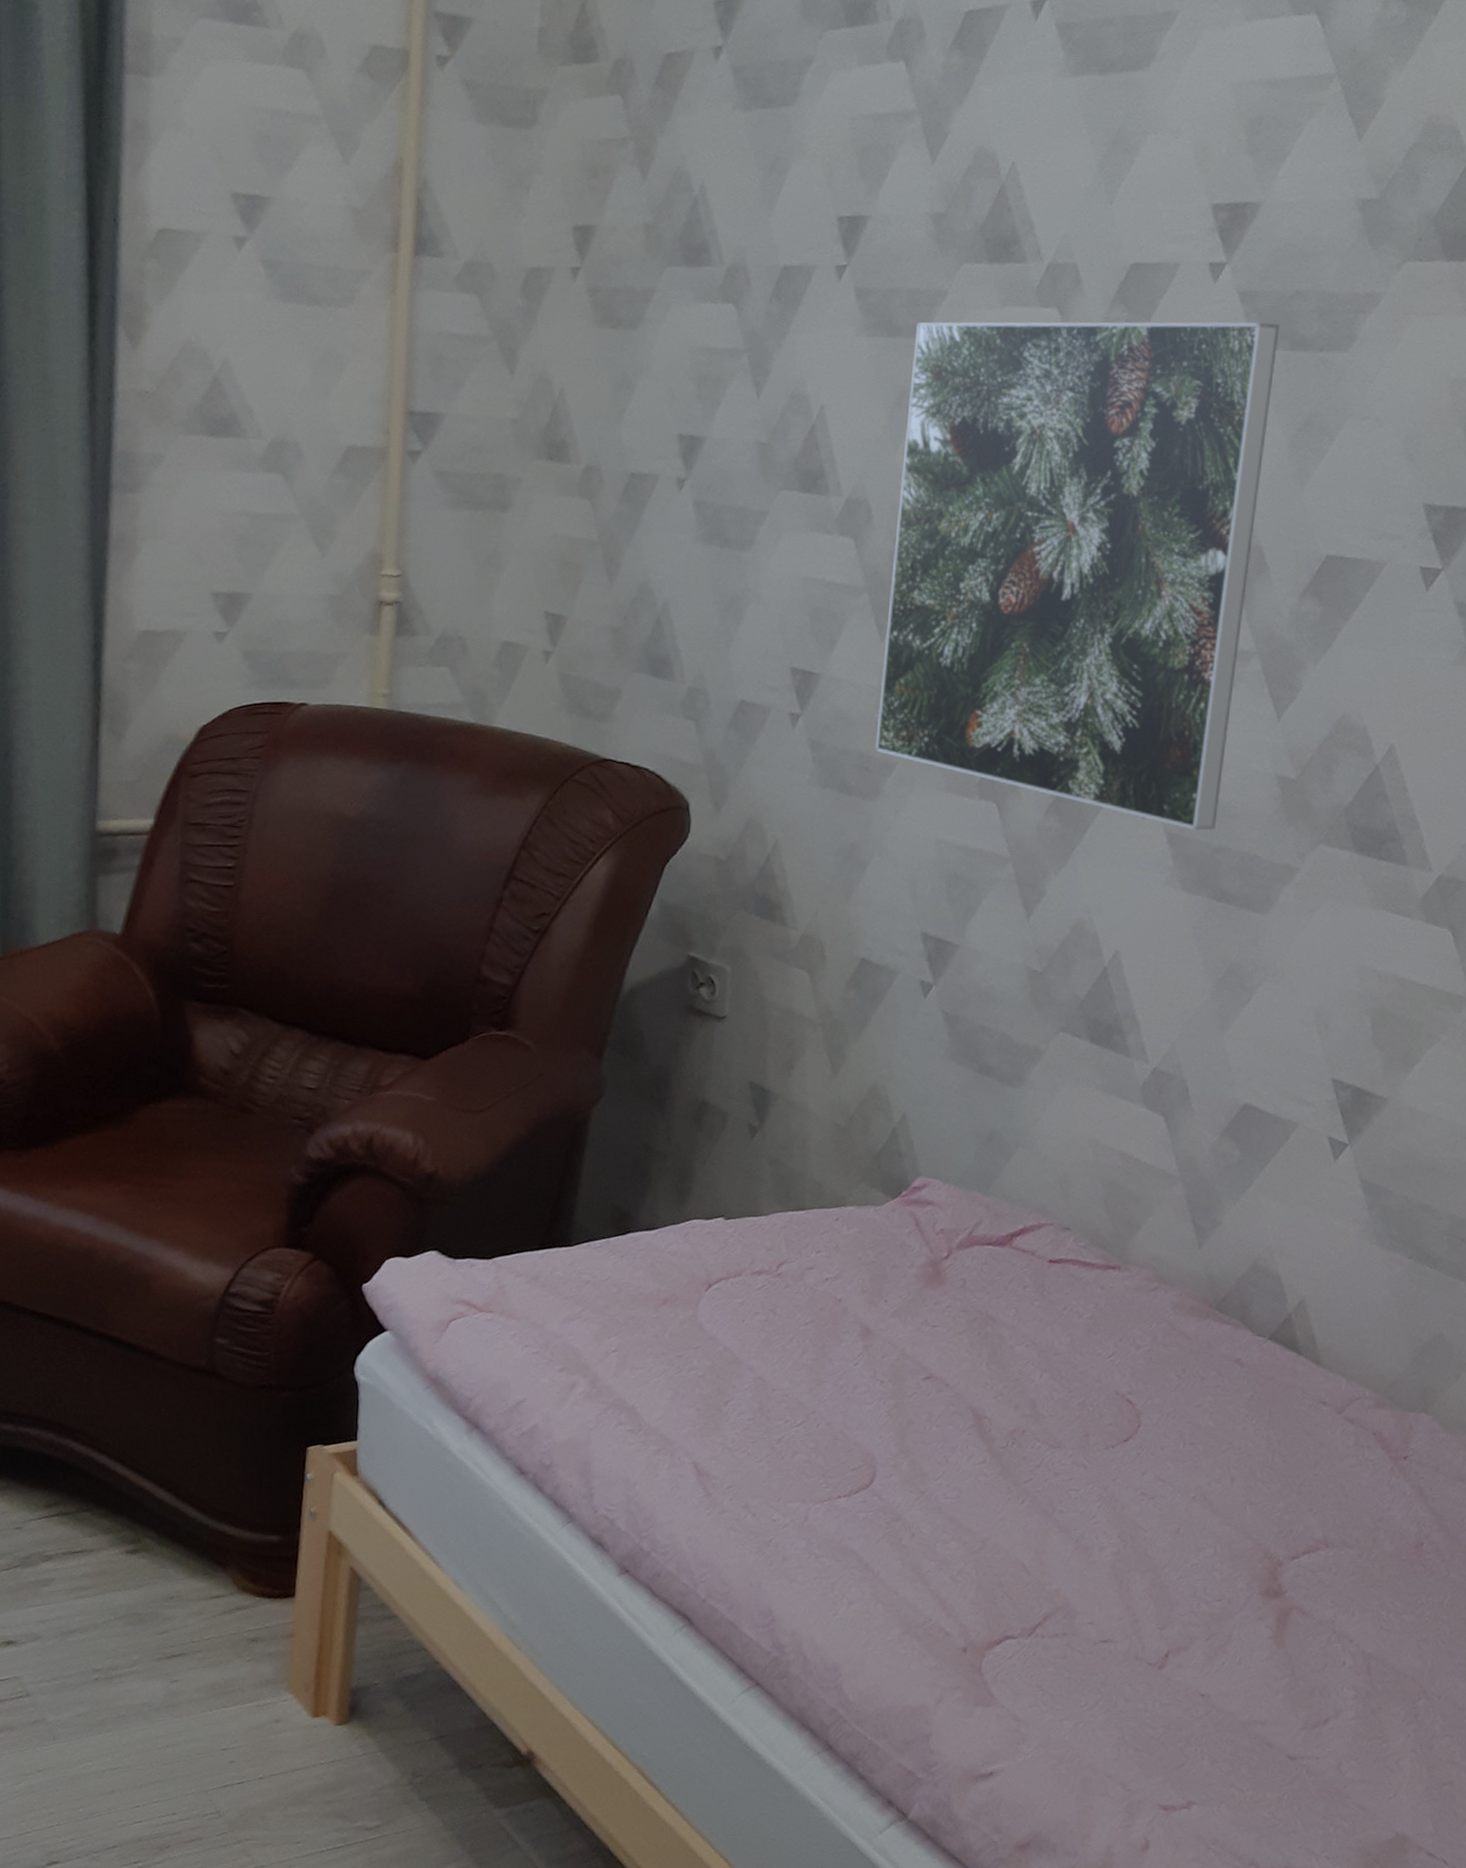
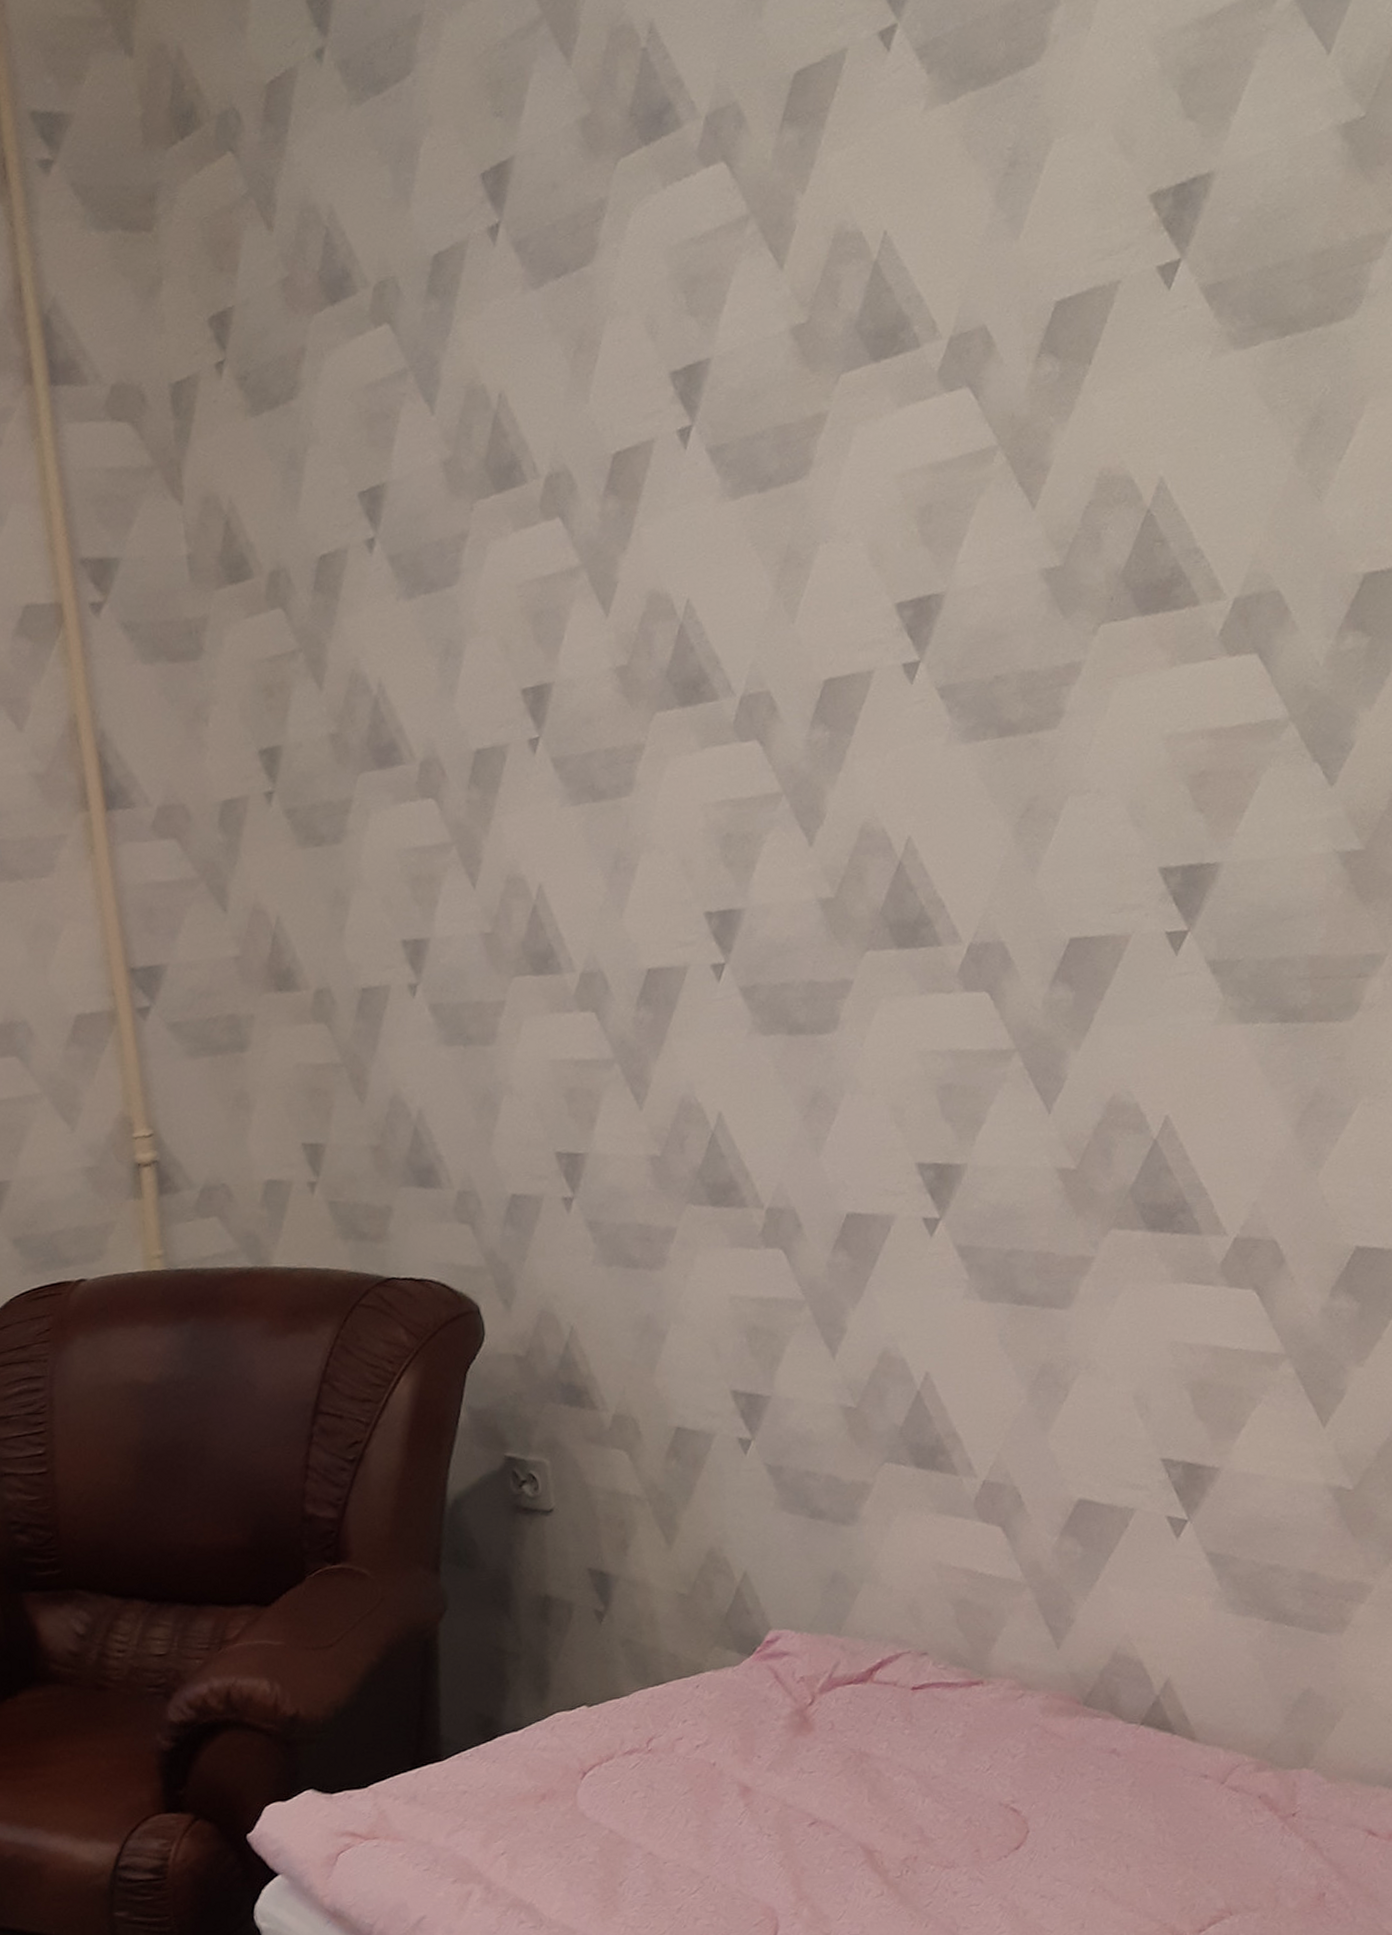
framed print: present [875,321,1280,831] -> none [619,713,1005,1240]

